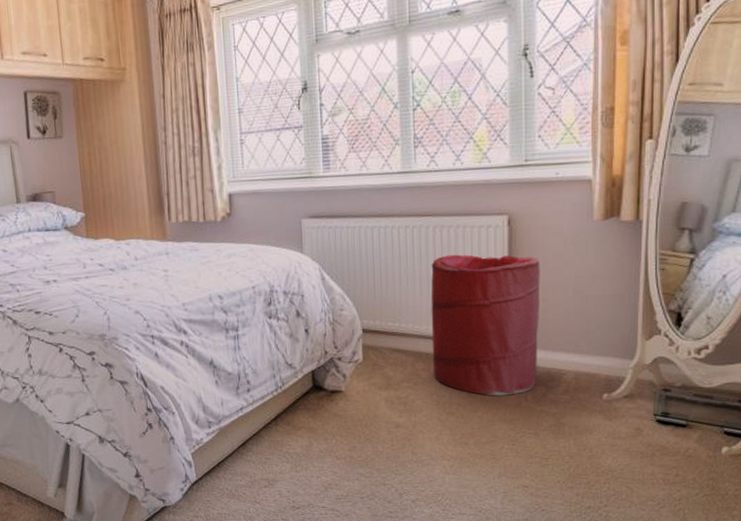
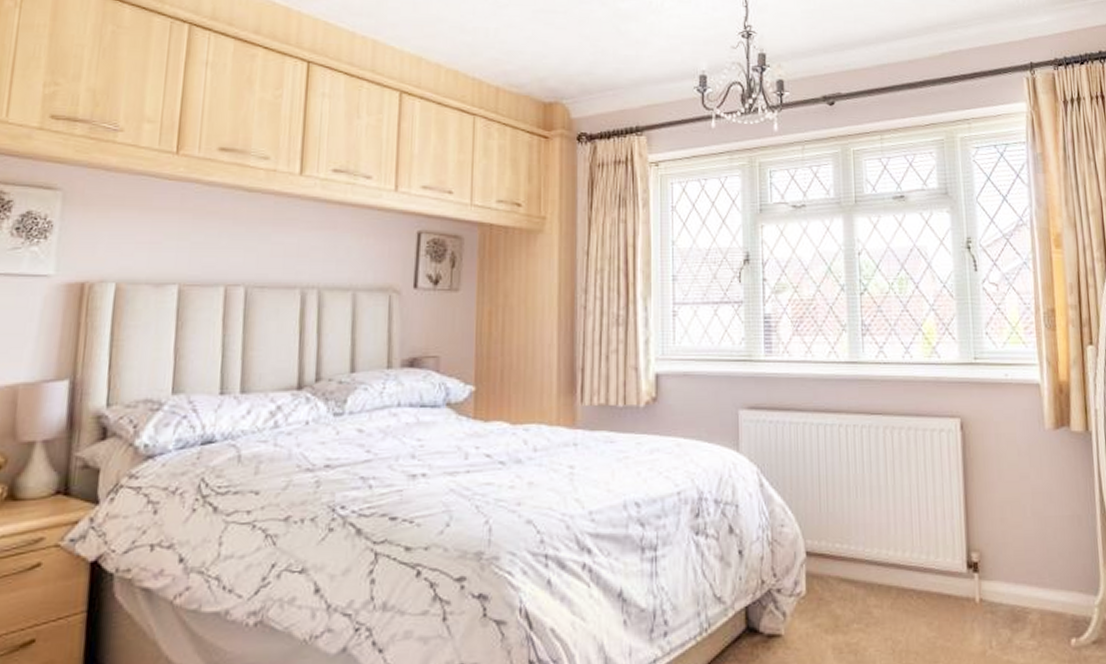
laundry hamper: present [430,254,540,396] -> none [882,461,1001,642]

